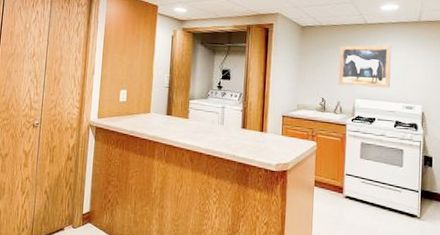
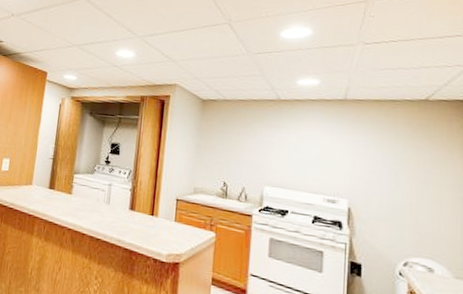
wall art: present [338,45,391,88] -> none [243,123,310,176]

